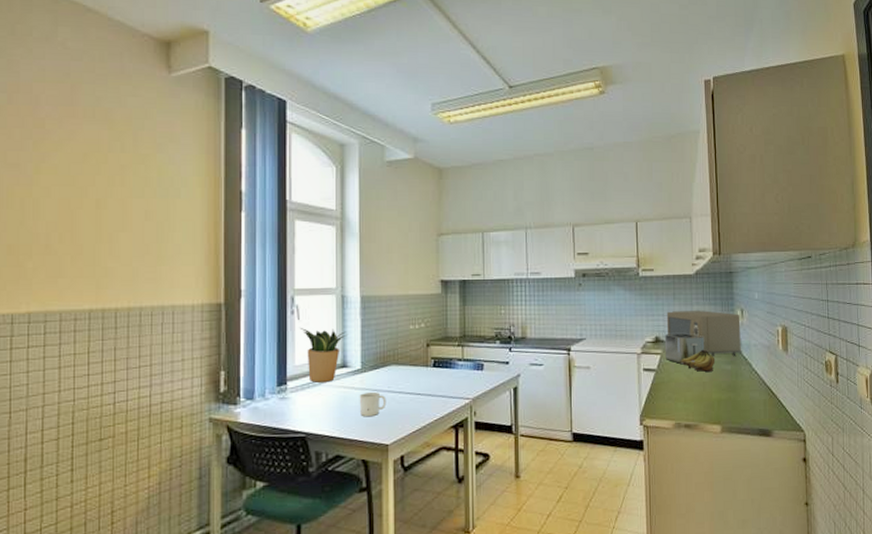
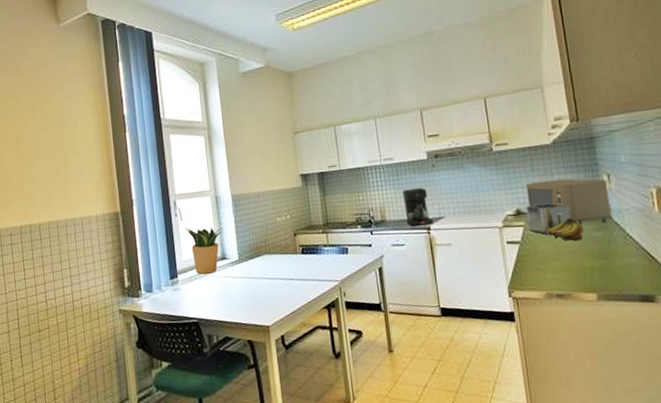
mug: present [359,392,387,417] -> none [239,280,264,303]
coffee maker: none [547,306,575,346] -> present [403,187,434,226]

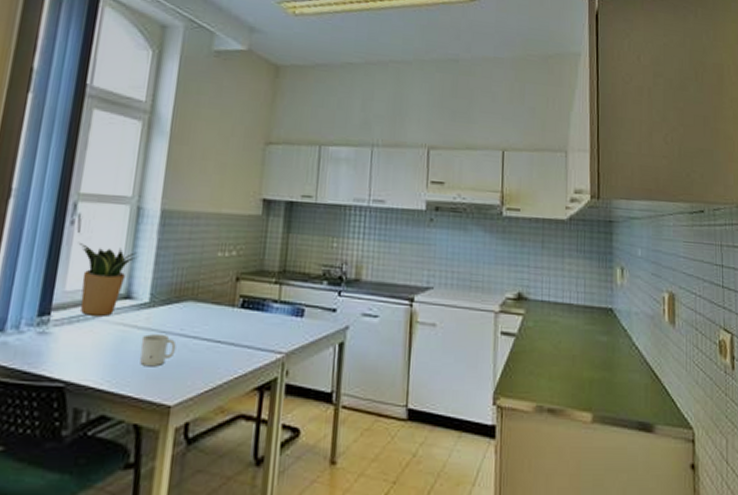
mug: none [239,280,264,303] -> present [139,334,176,367]
coffee maker: present [403,187,434,226] -> none [386,243,420,295]
microwave: present [525,179,612,225] -> none [532,262,620,326]
toaster: present [525,203,571,234] -> none [528,290,577,329]
fruit: present [545,218,584,241] -> none [546,313,589,344]

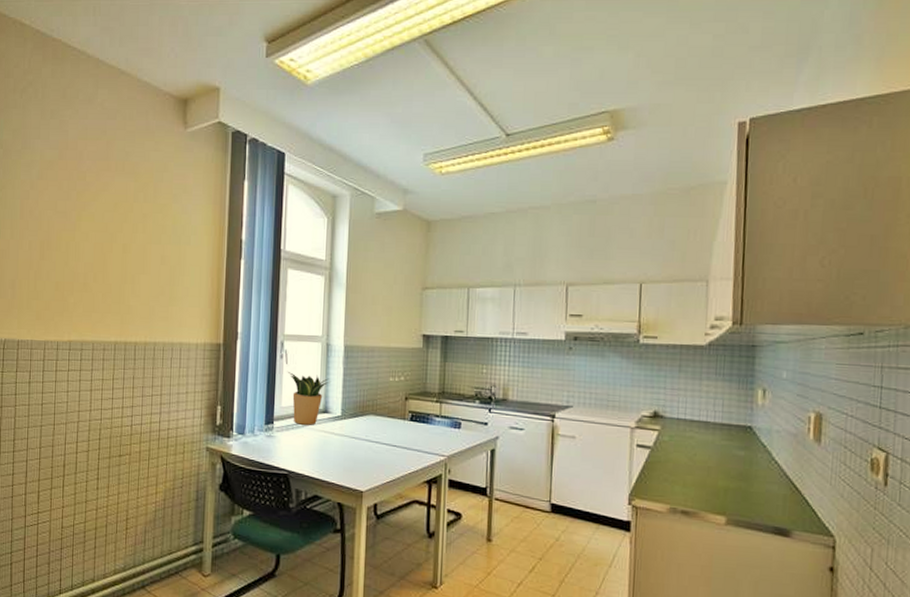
mug: present [139,334,176,367] -> none [337,439,364,463]

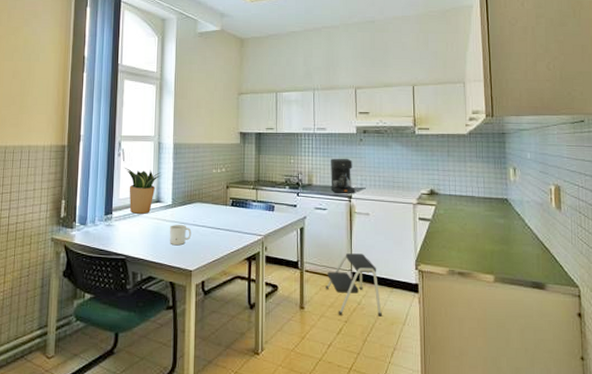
mug: none [337,439,364,463] -> present [169,225,192,246]
step stool: none [518,481,584,556] -> present [325,253,382,317]
coffee maker: none [530,369,560,412] -> present [331,158,356,193]

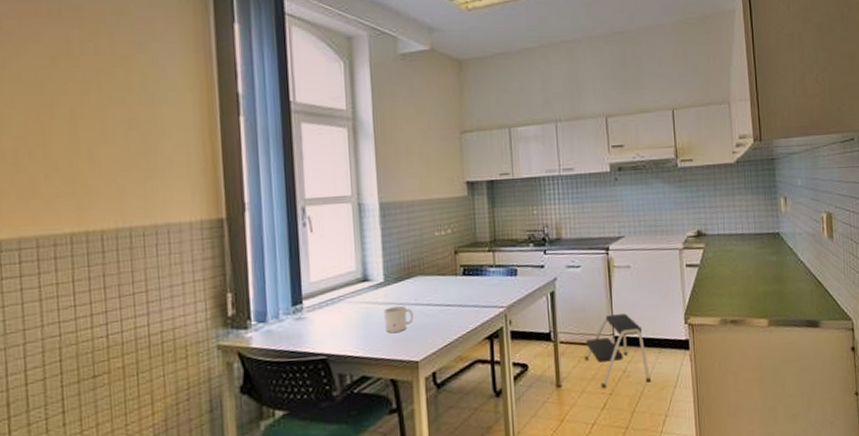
potted plant: present [124,168,162,214] -> none [313,240,367,300]
coffee maker: present [331,158,356,193] -> none [582,202,613,246]

